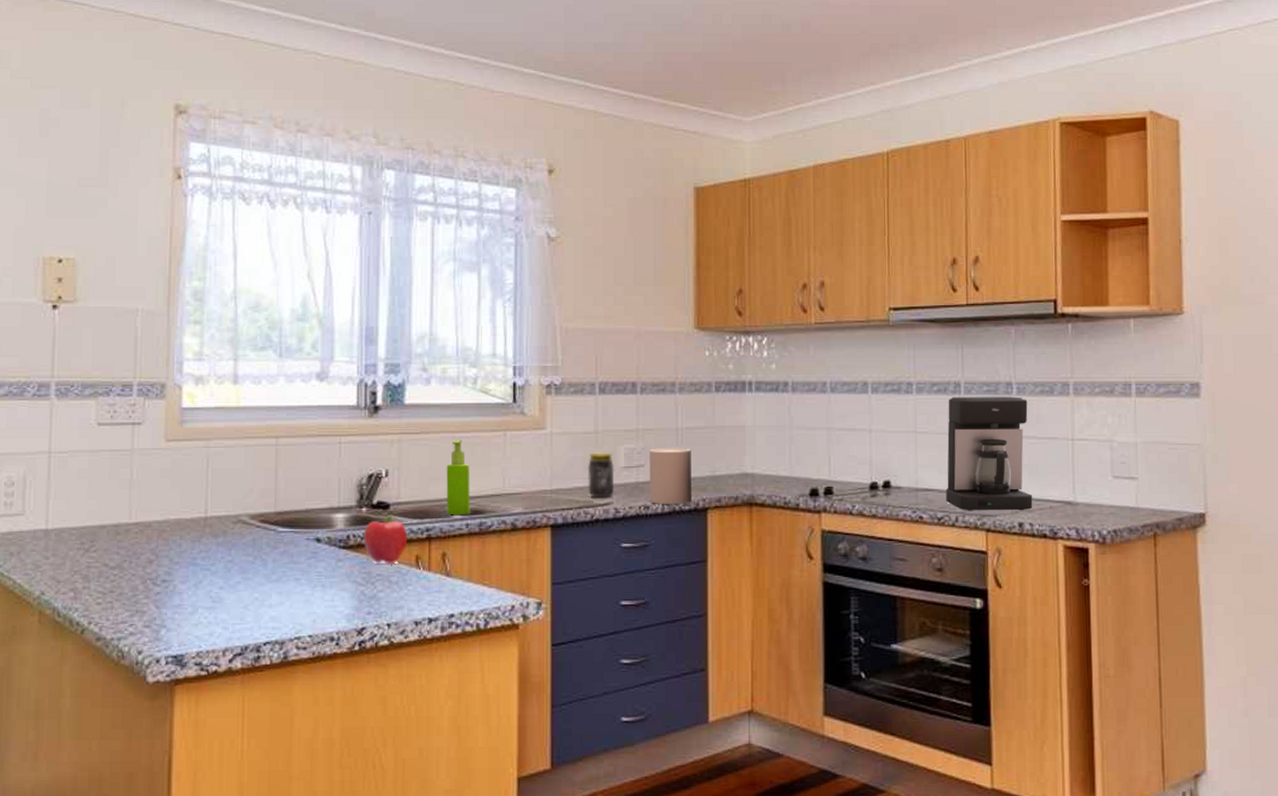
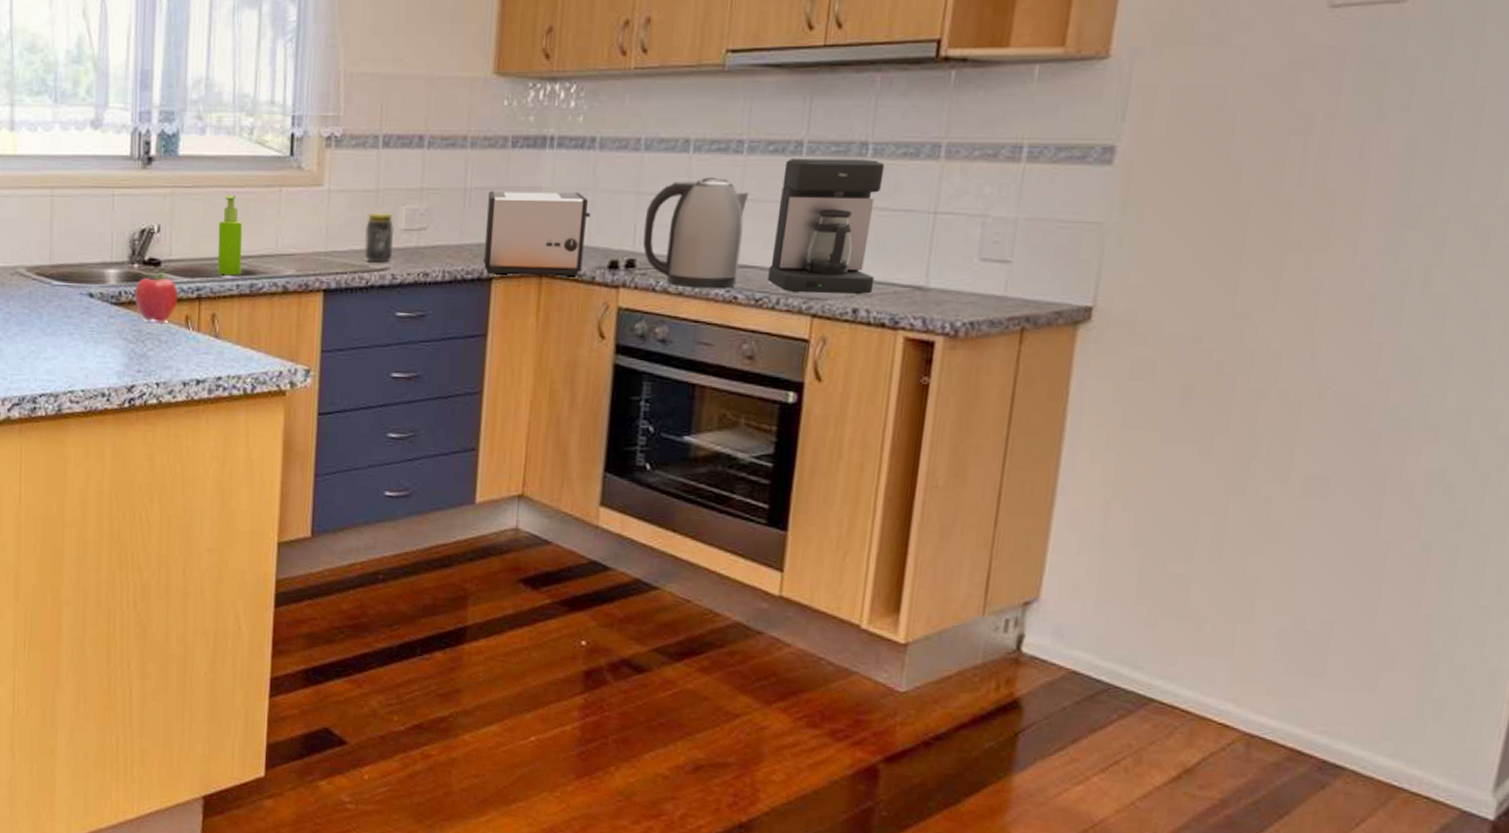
pen holder: present [649,447,691,504] -> none [429,209,479,272]
toaster: none [697,429,790,505] -> present [483,191,591,277]
kettle: none [837,413,922,509] -> present [642,176,749,288]

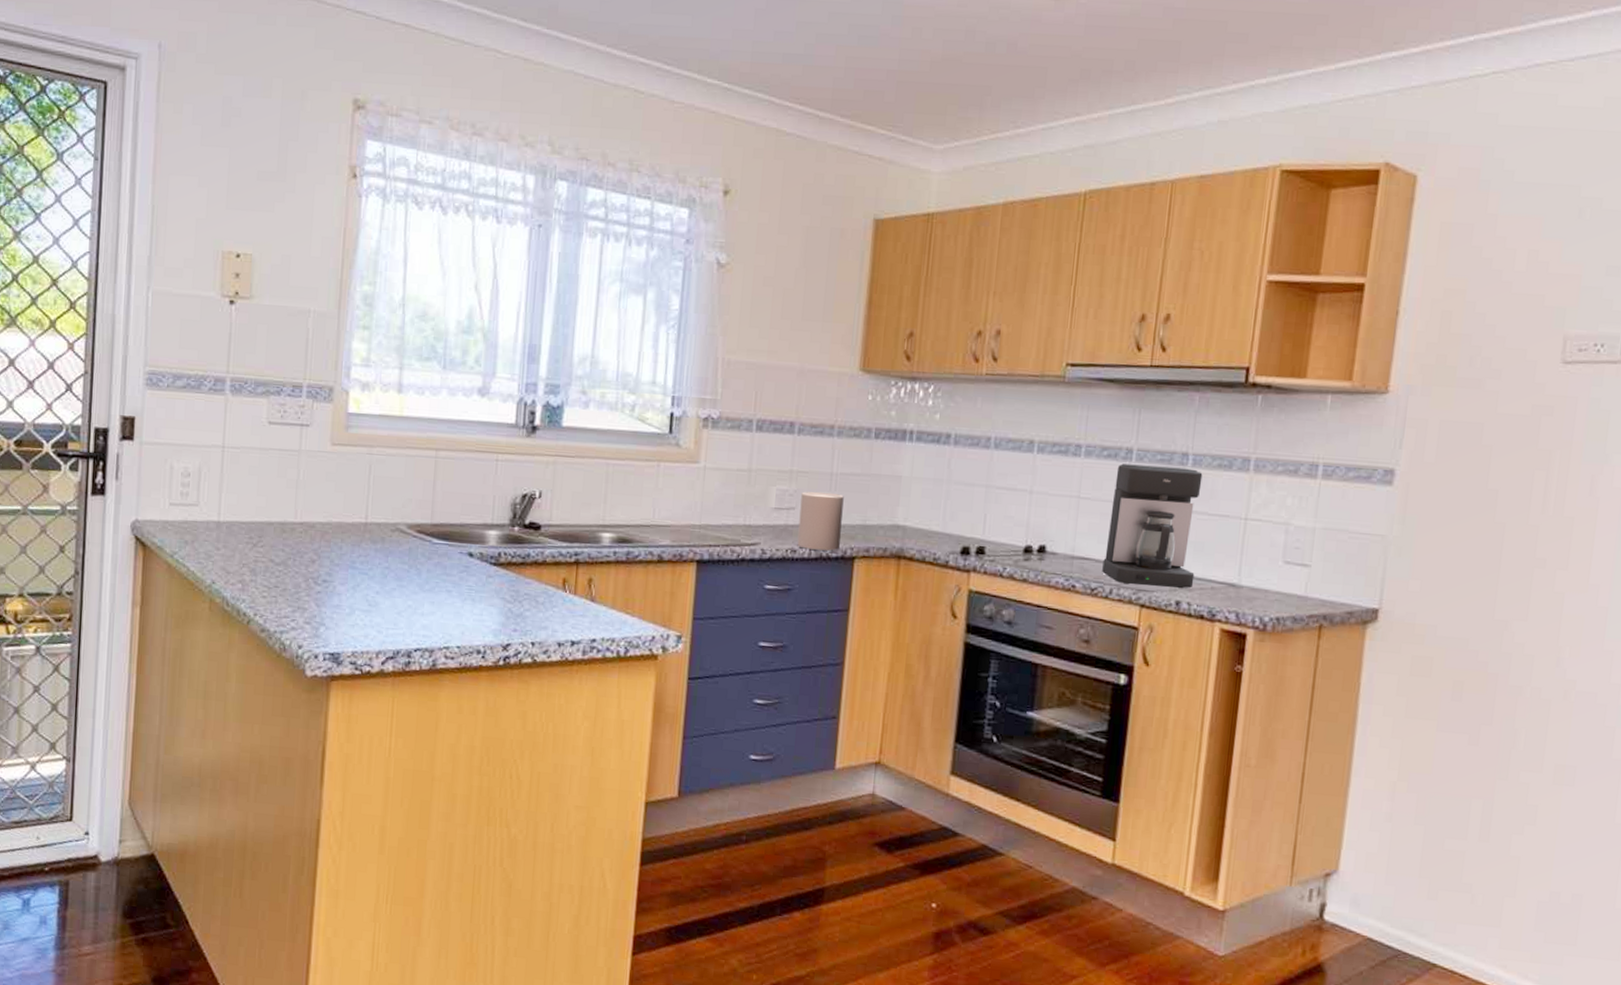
fruit: present [134,273,177,322] -> none [513,537,556,584]
soap dispenser: present [218,194,243,276] -> none [596,466,621,543]
jar: present [364,213,395,262] -> none [736,491,765,537]
pen holder: none [429,209,479,272] -> present [797,491,844,551]
toaster: present [483,191,591,277] -> none [846,477,946,560]
kettle: present [642,176,749,288] -> none [991,475,1086,577]

